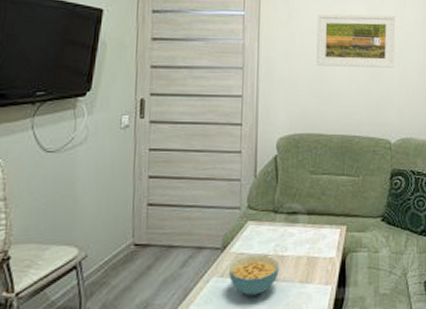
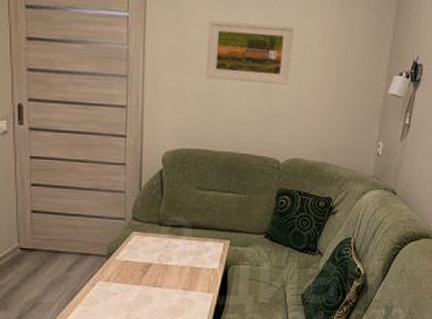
cereal bowl: present [229,255,279,296] -> none [115,263,163,299]

